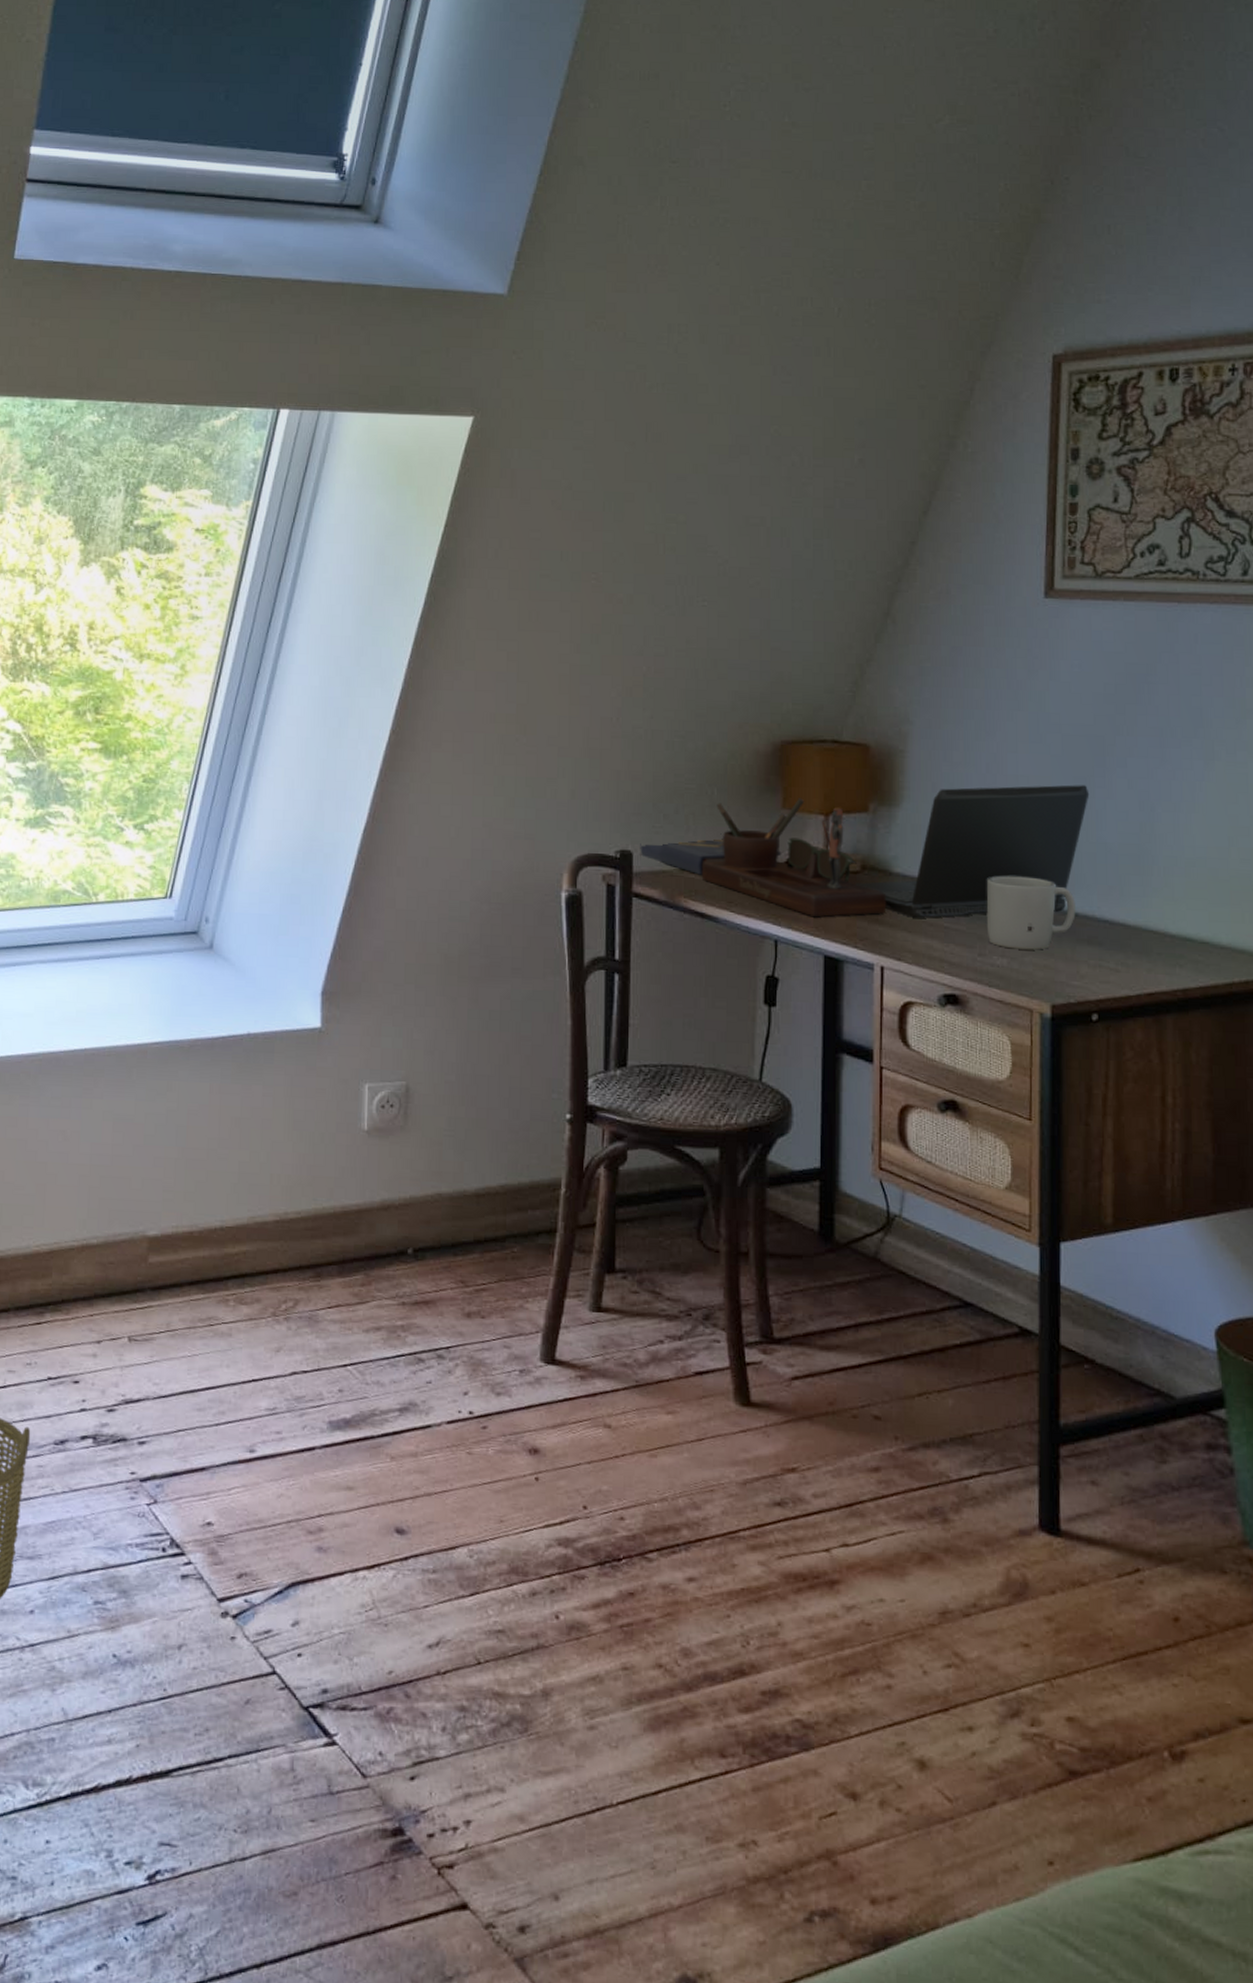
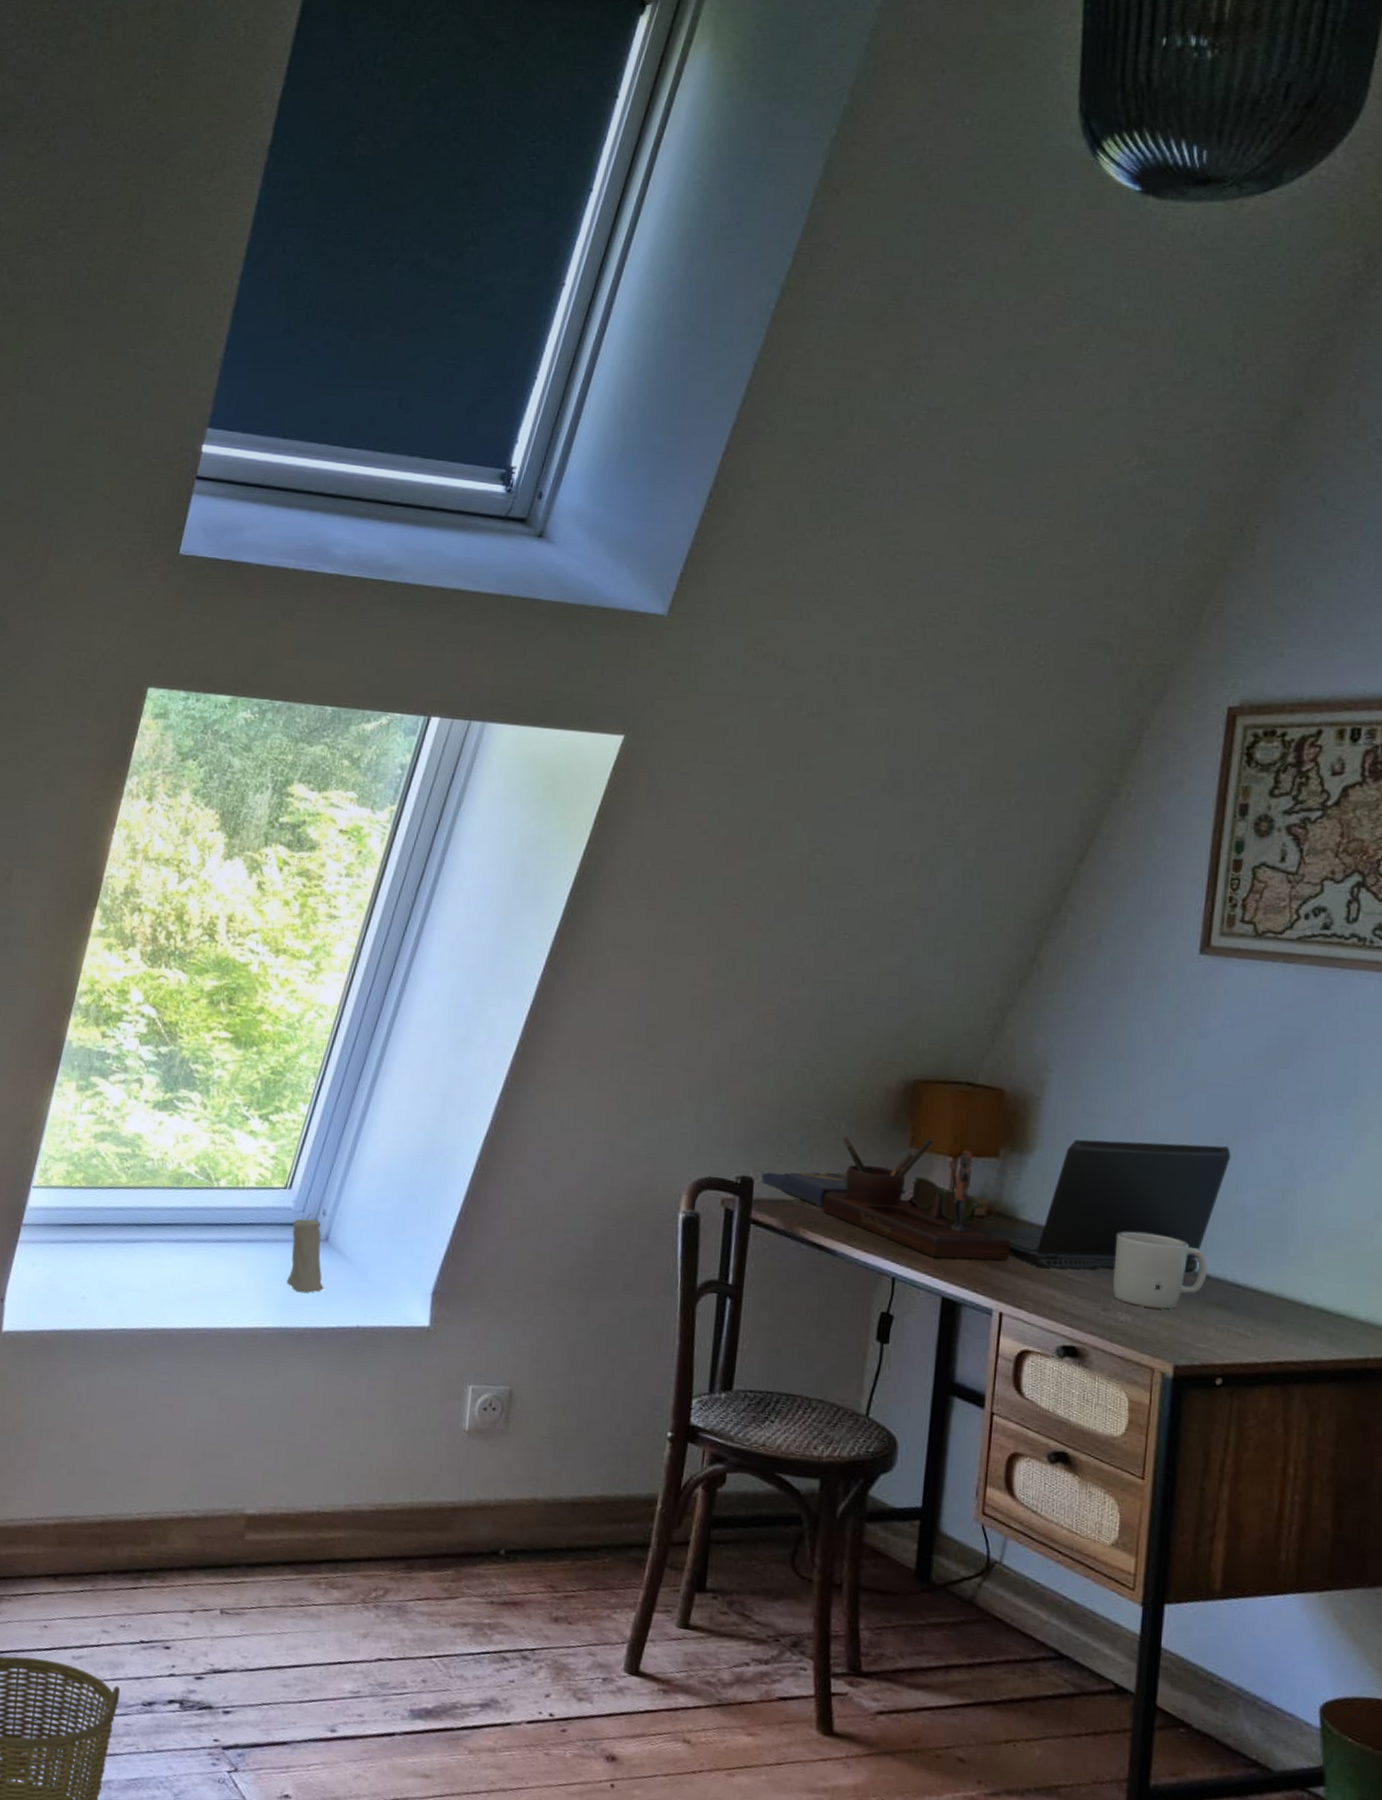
candle: none [174,921,212,1003] -> present [287,1213,324,1293]

